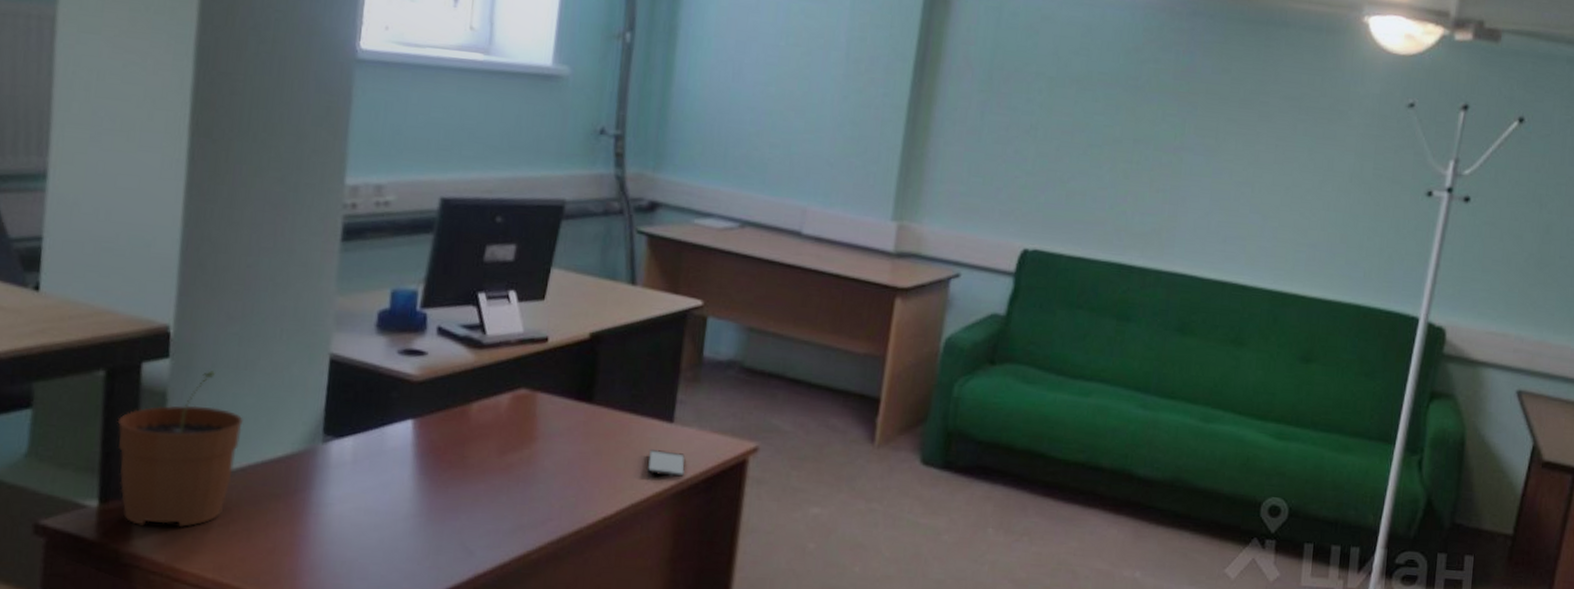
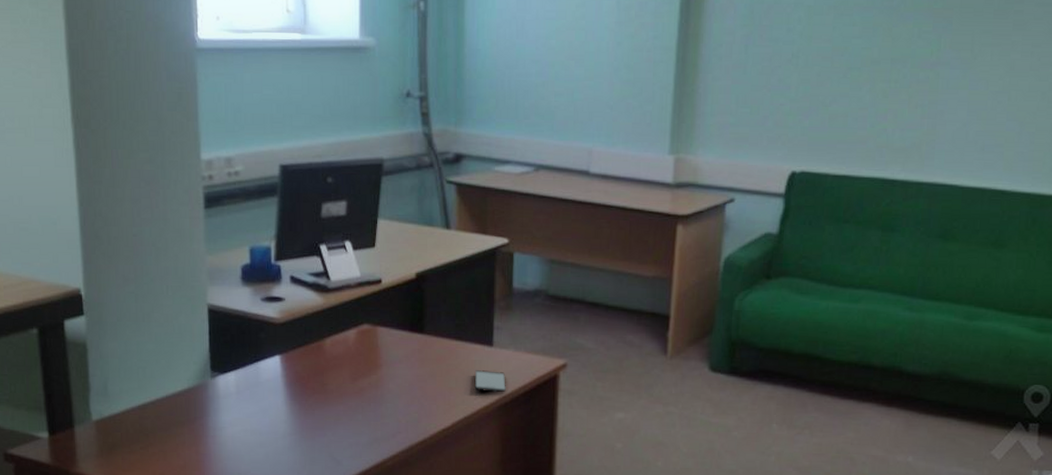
plant pot: present [117,371,243,527] -> none [52,324,148,451]

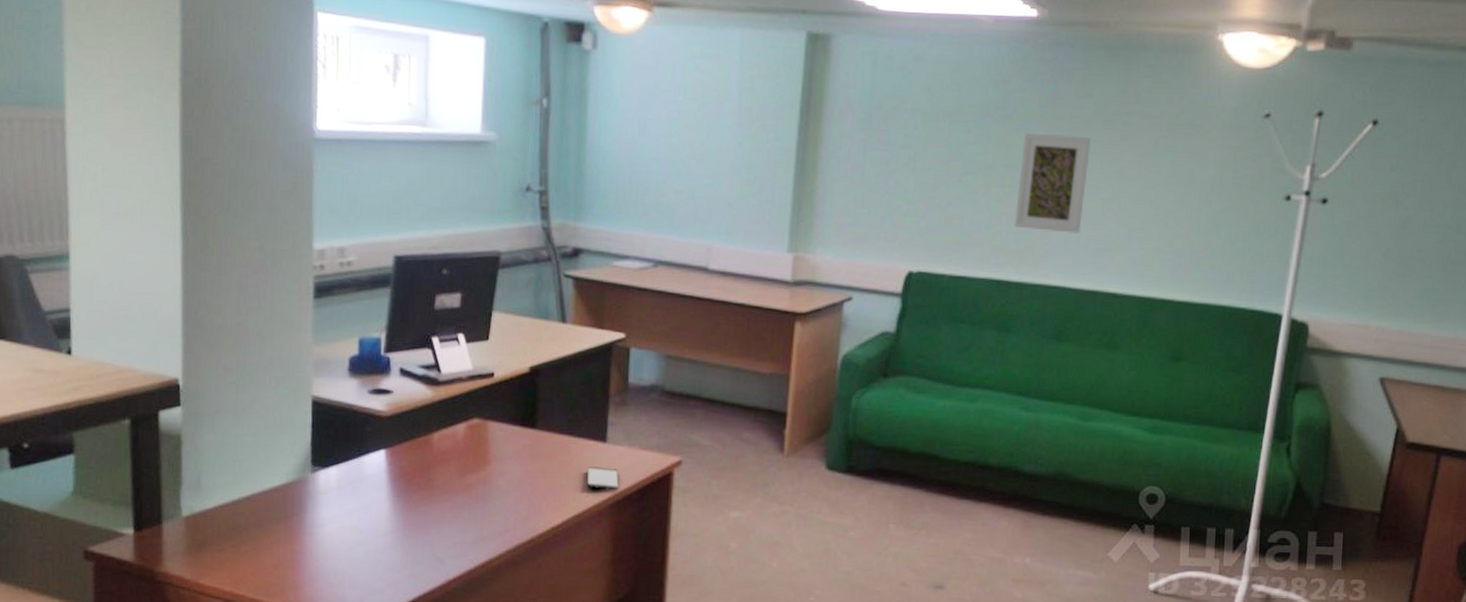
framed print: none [900,25,981,129] -> present [1014,133,1091,233]

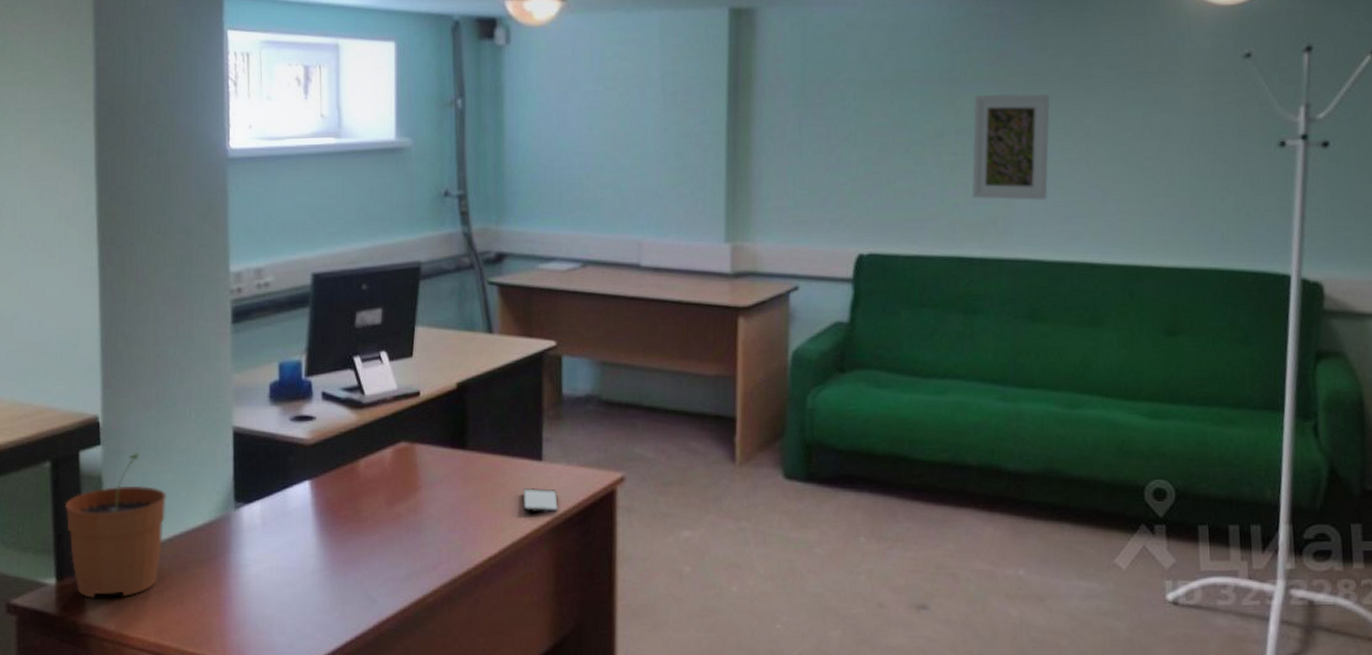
plant pot: none [143,415,245,549] -> present [64,453,166,598]

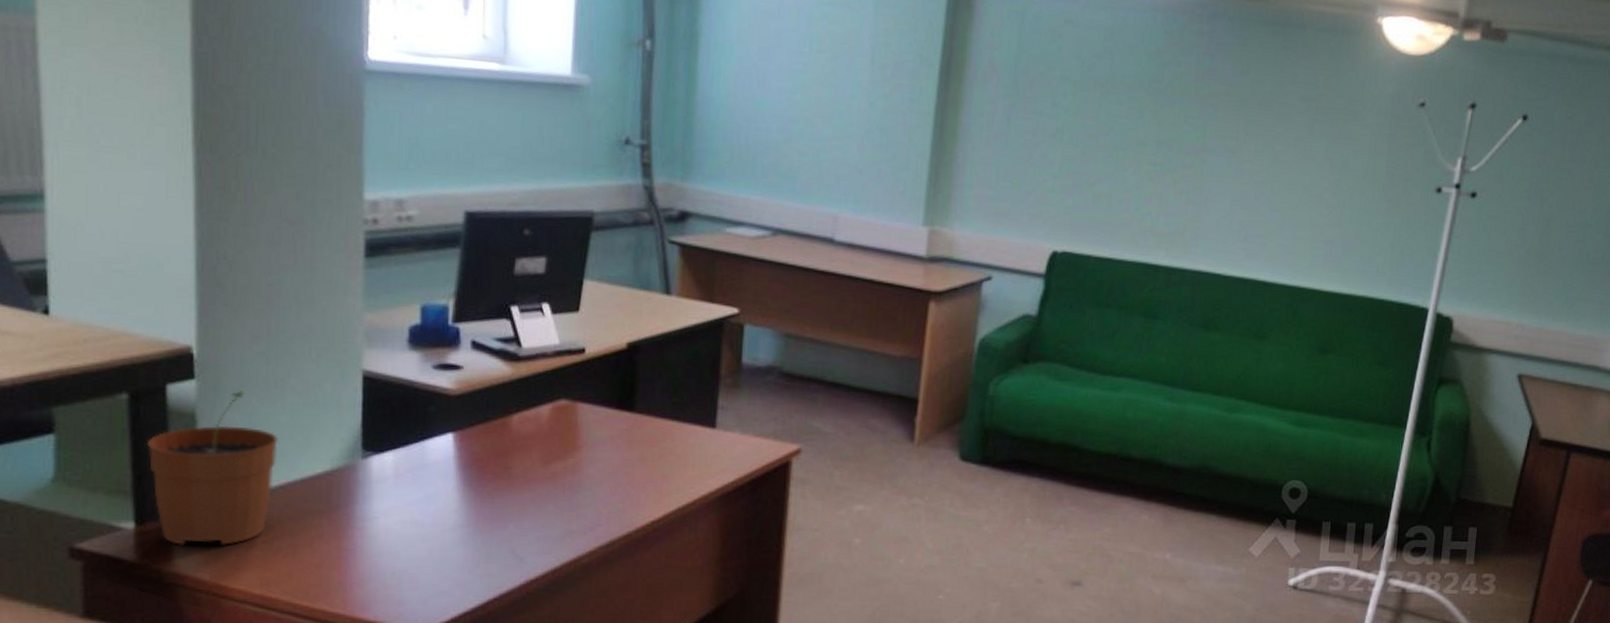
smartphone: present [524,488,558,514] -> none [693,455,730,481]
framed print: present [971,93,1050,201] -> none [1165,109,1246,218]

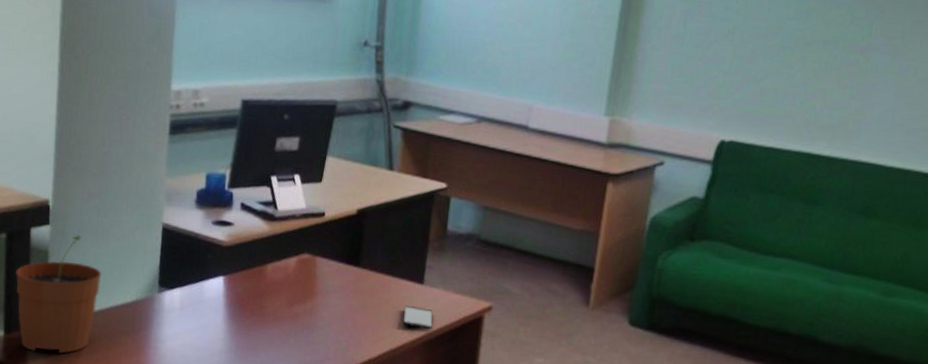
smartphone: none [693,455,730,481] -> present [403,306,433,329]

